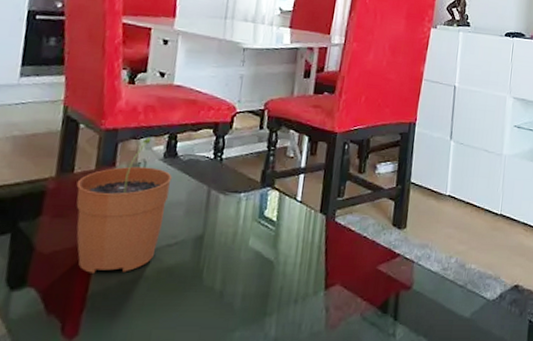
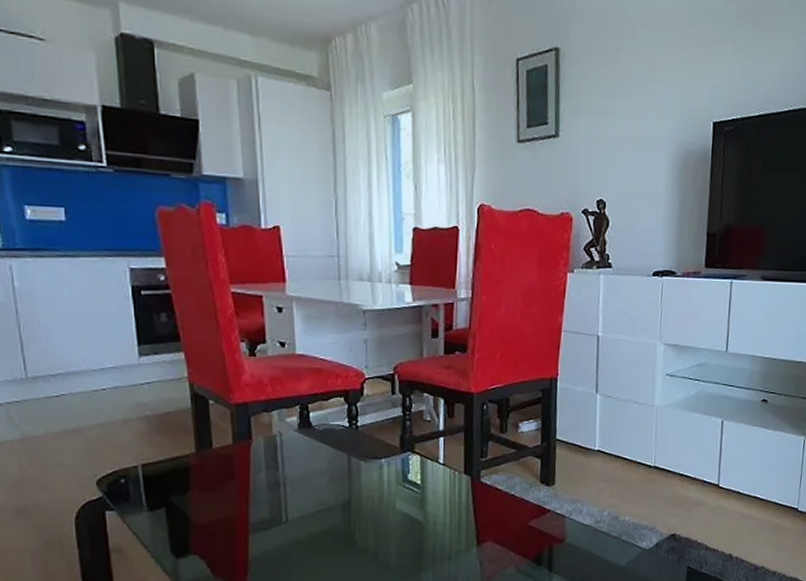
plant pot: present [76,137,172,273] -> none [217,410,310,540]

